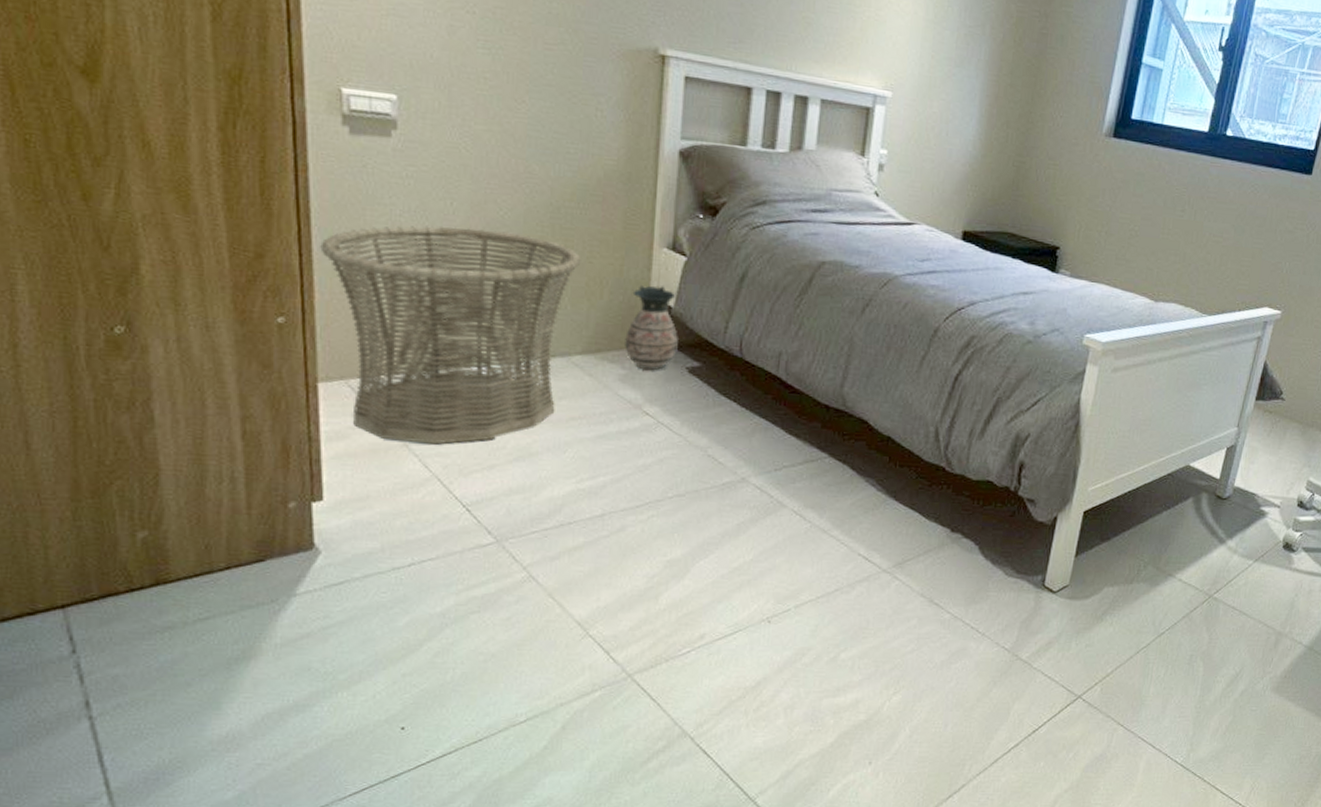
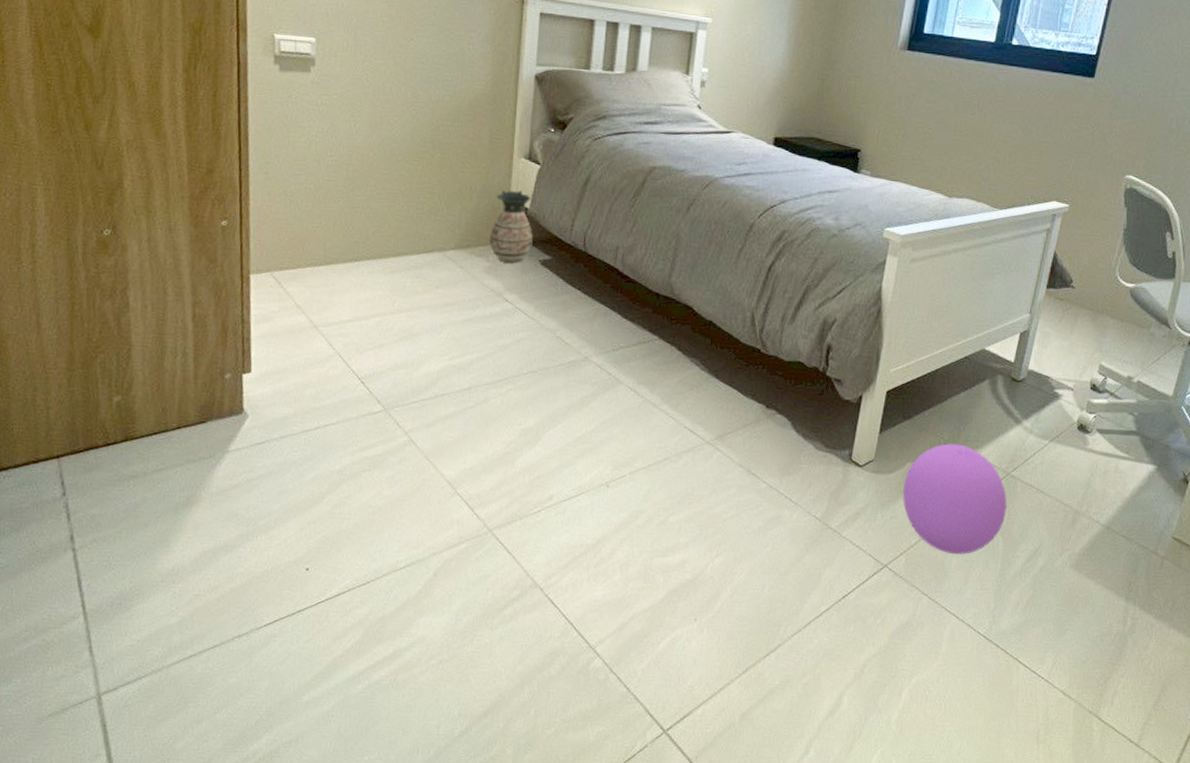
basket: present [320,226,582,445] -> none [255,144,456,326]
ball: none [1098,566,1209,682] -> present [902,443,1007,555]

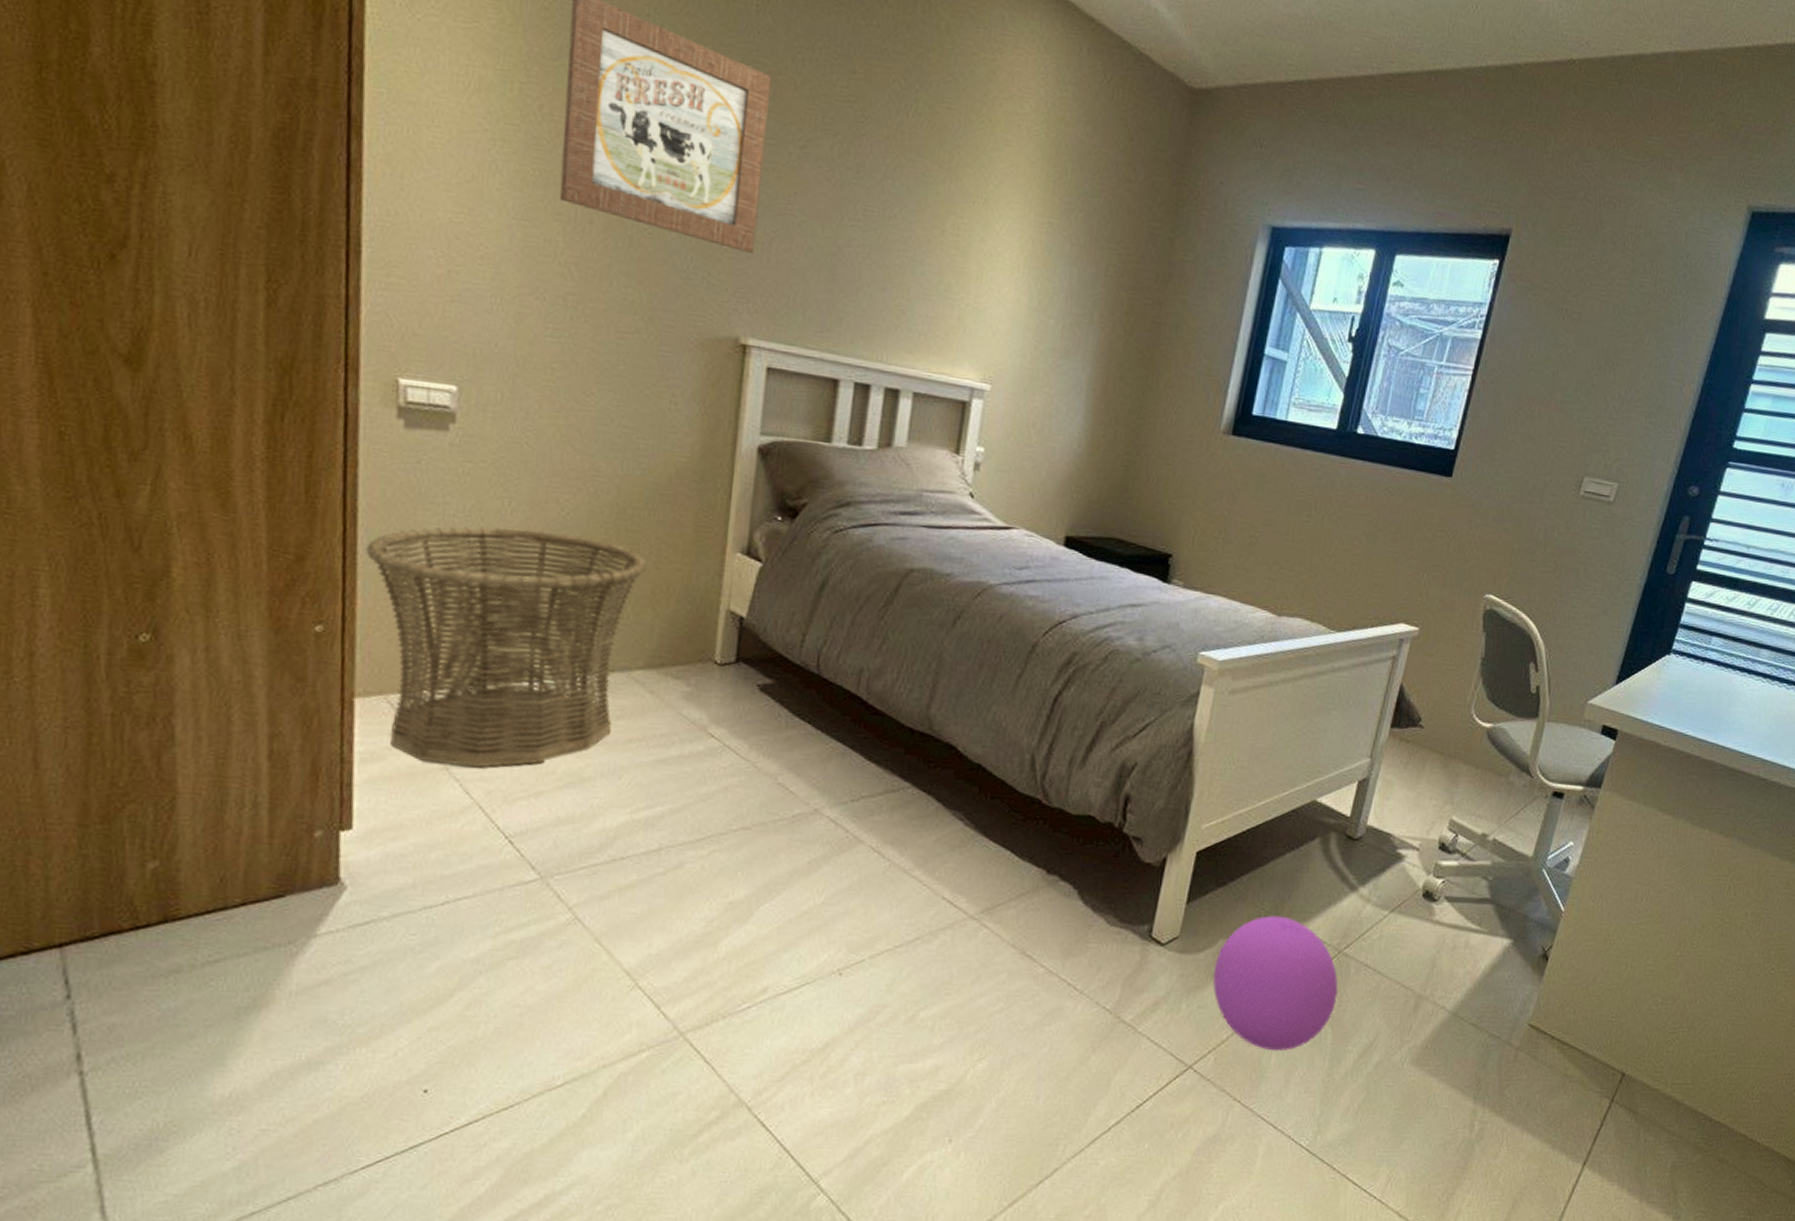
basket: none [255,144,456,326] -> present [365,527,648,768]
ceramic jug: present [489,189,533,263] -> none [691,592,750,688]

